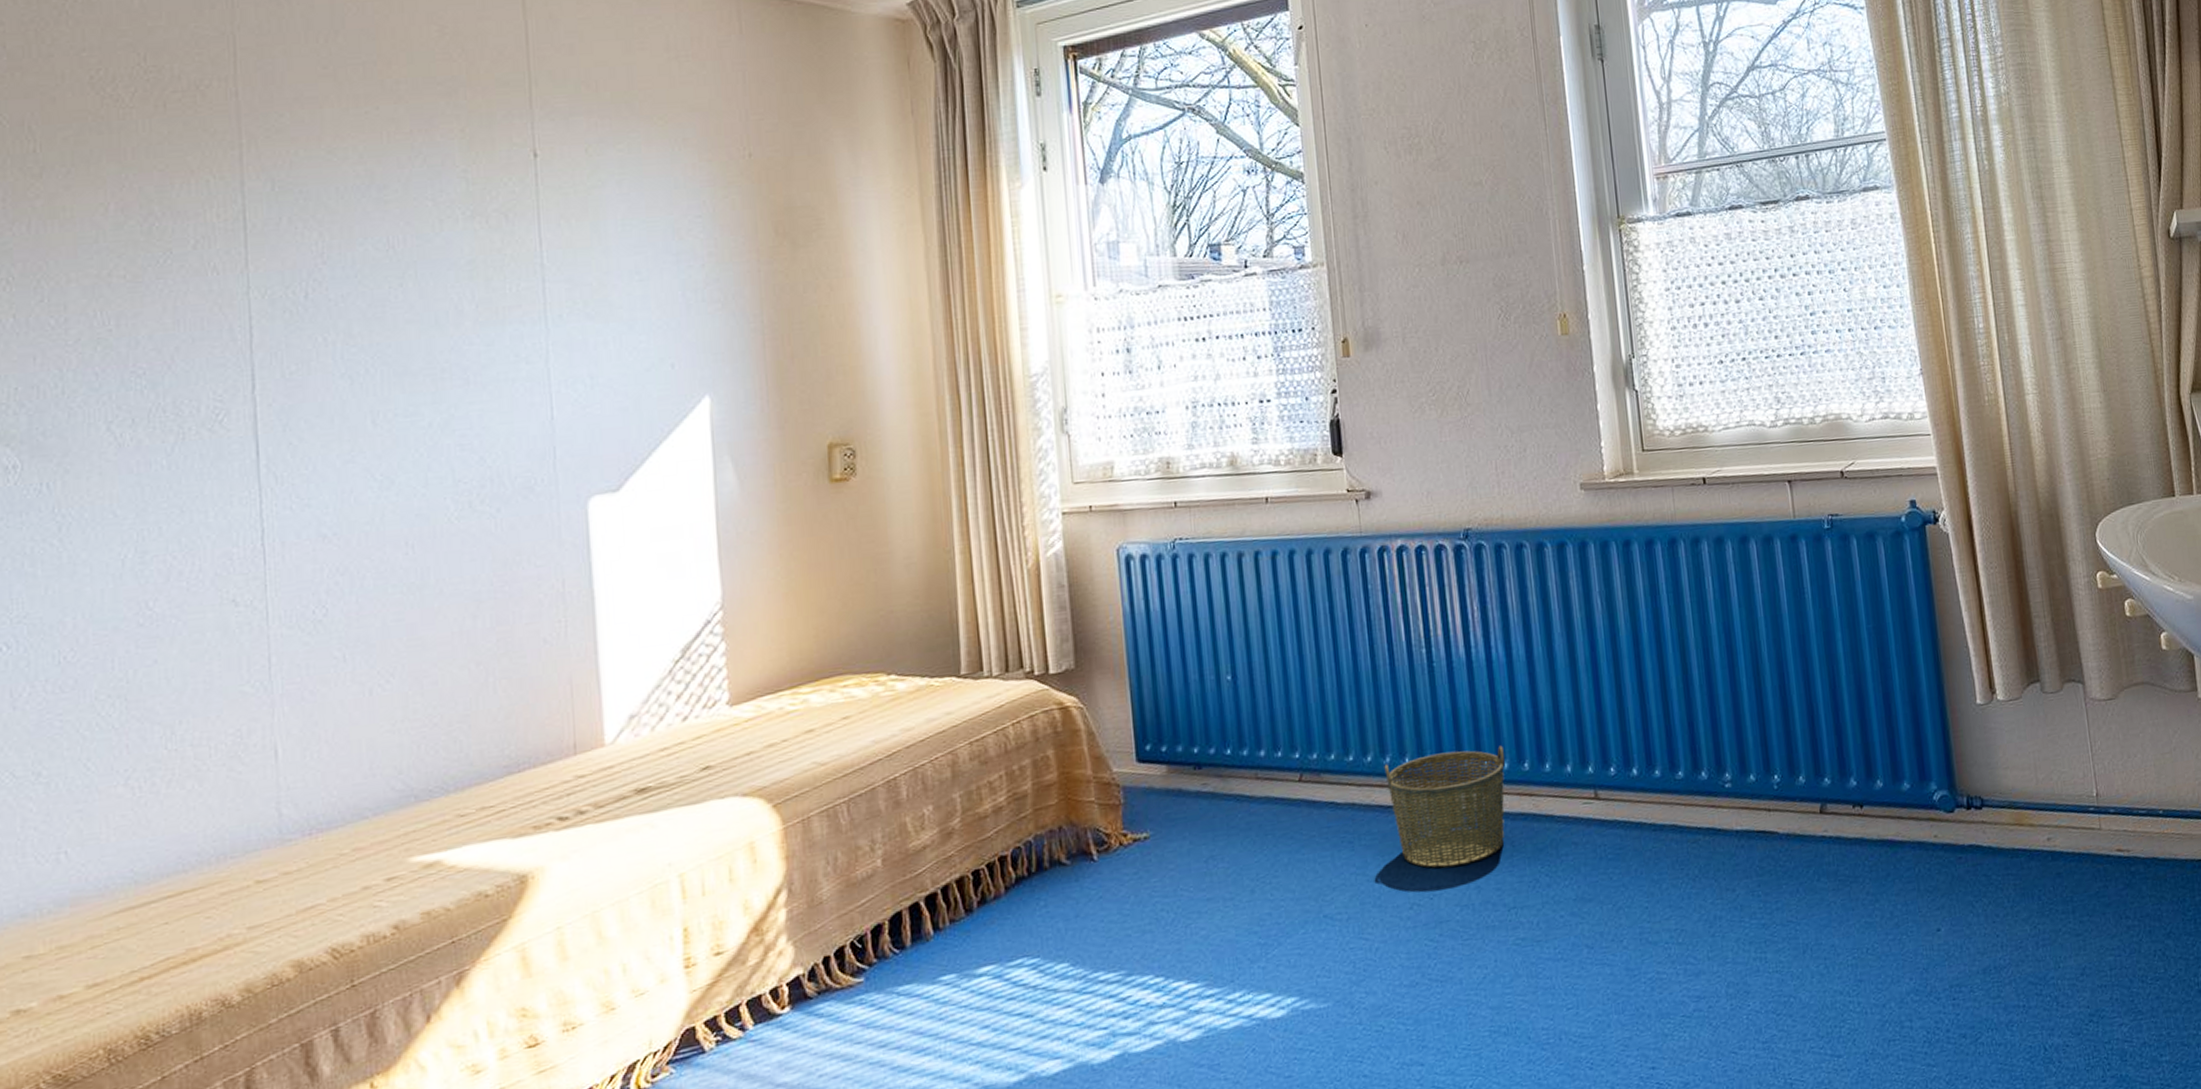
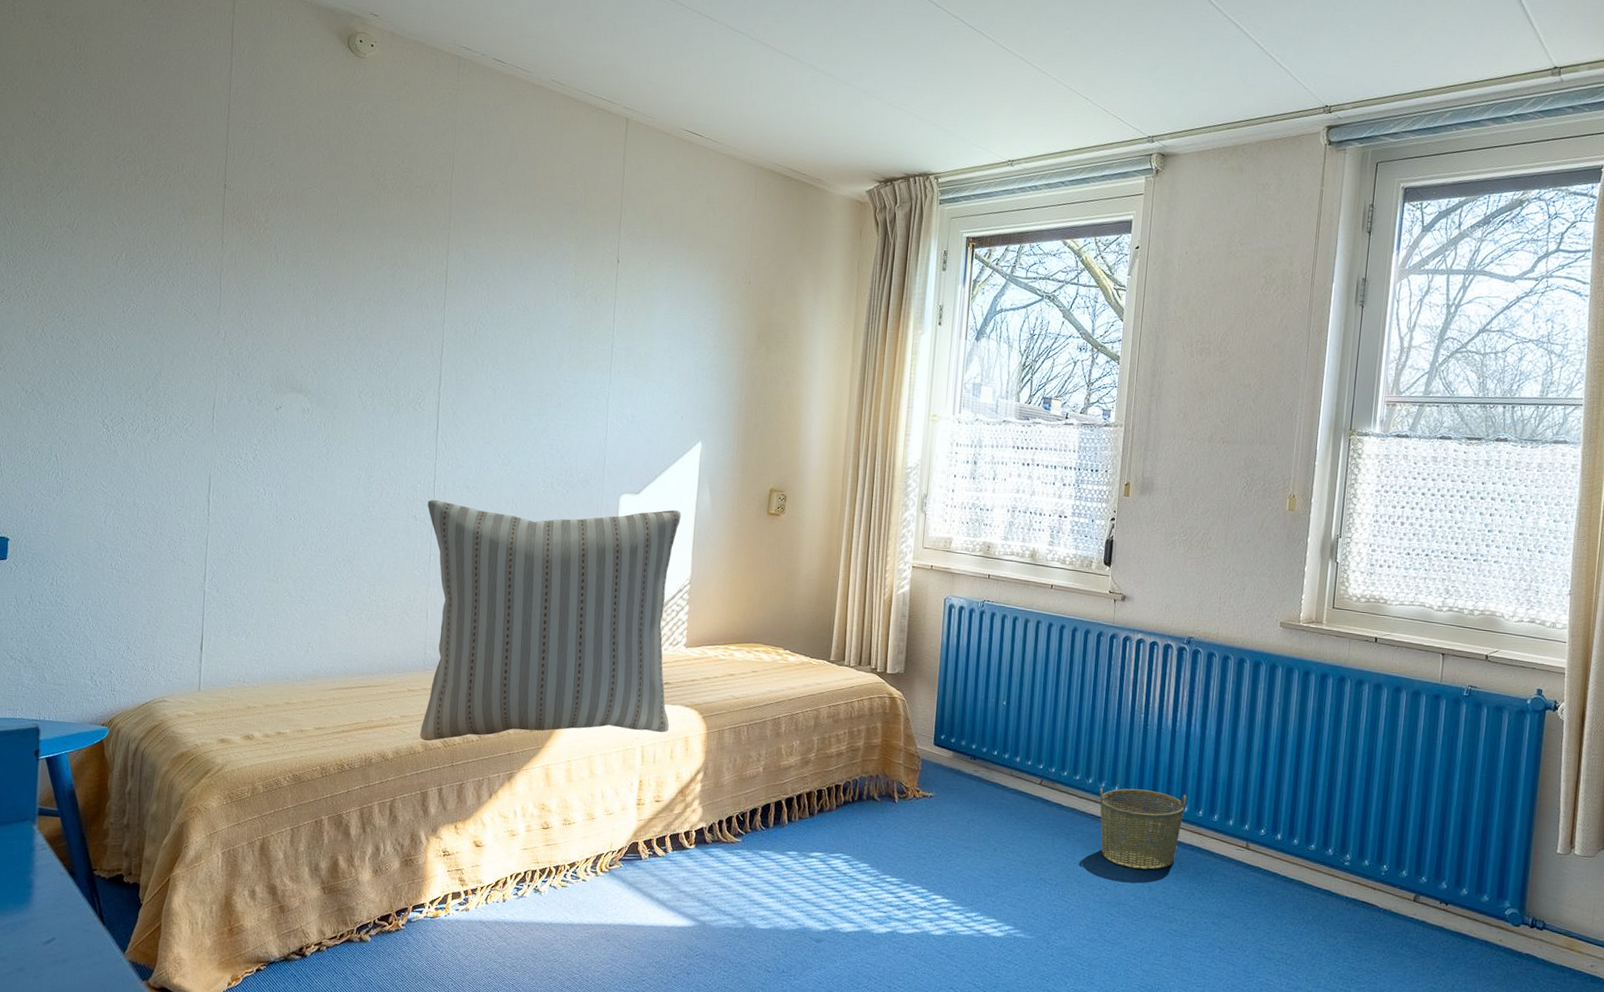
pillow: none [255,503,721,959] -> present [419,499,681,742]

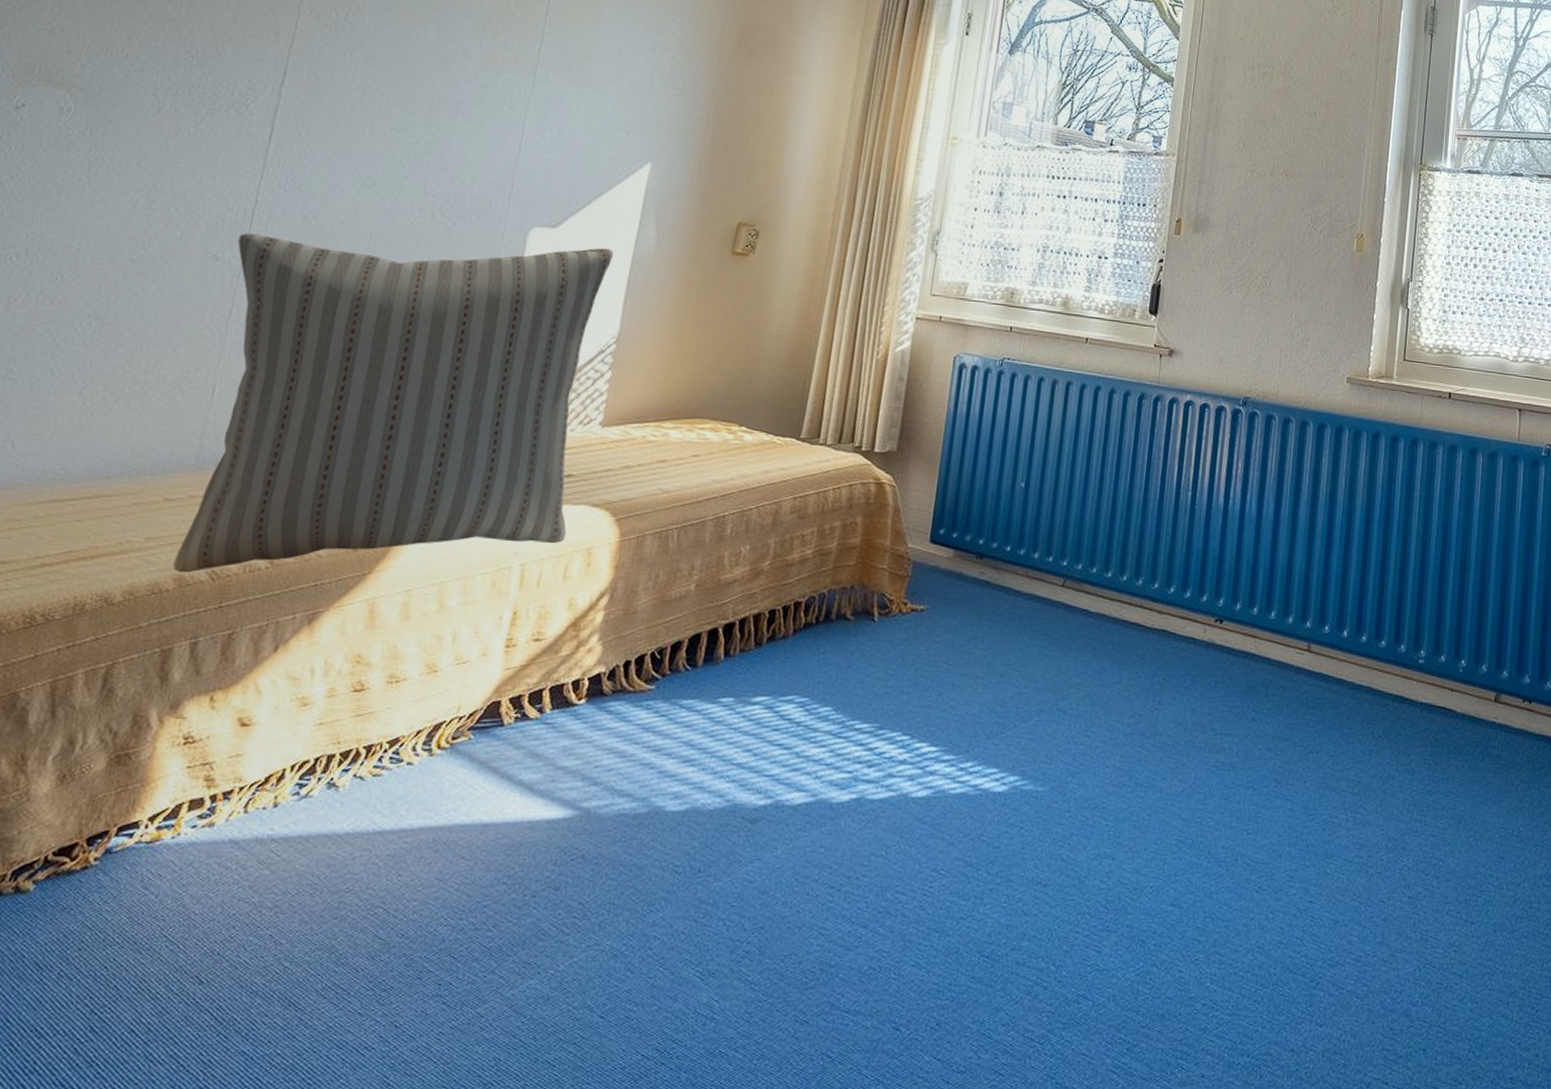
basket: present [1099,787,1186,870] -> none [1135,584,1239,687]

